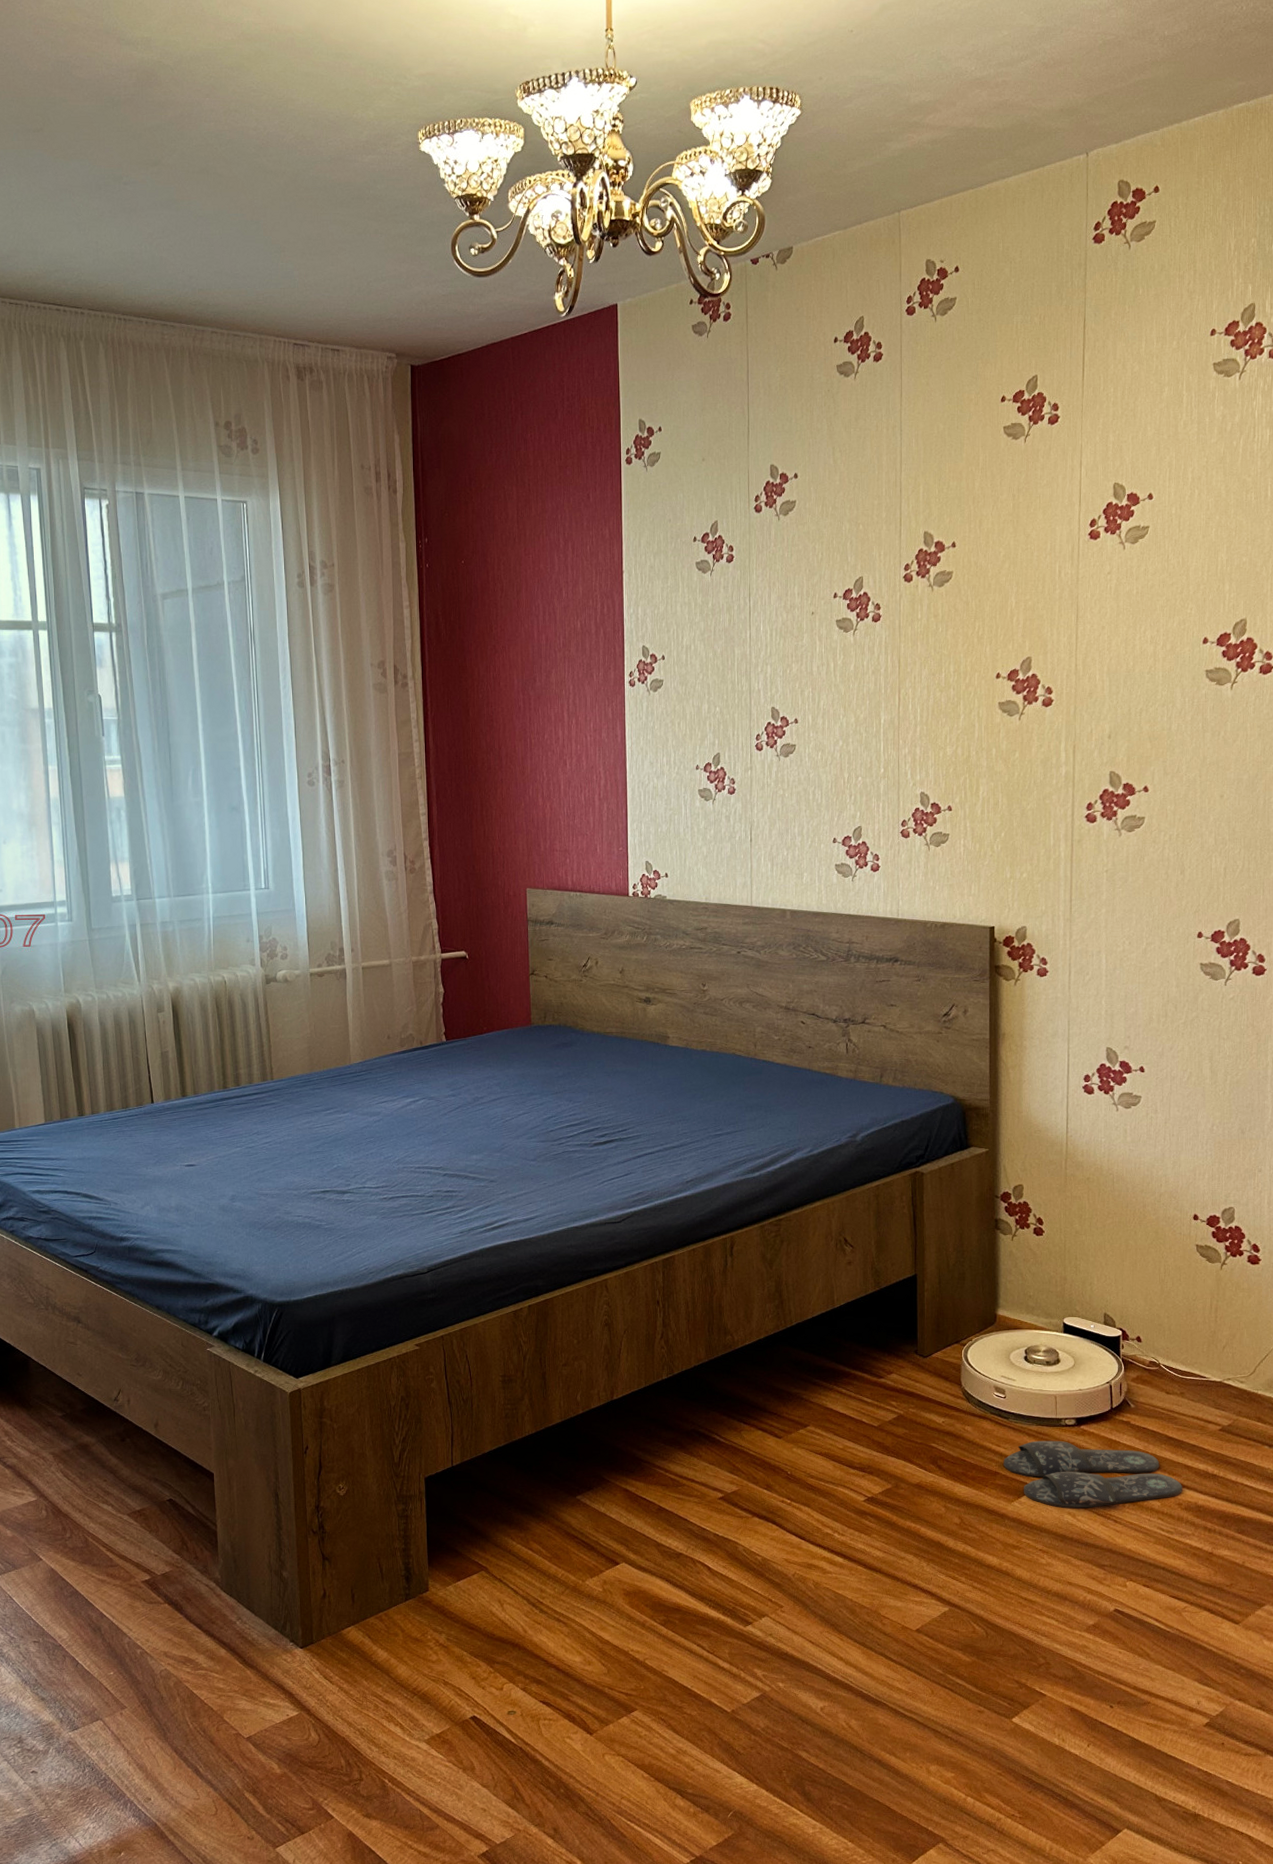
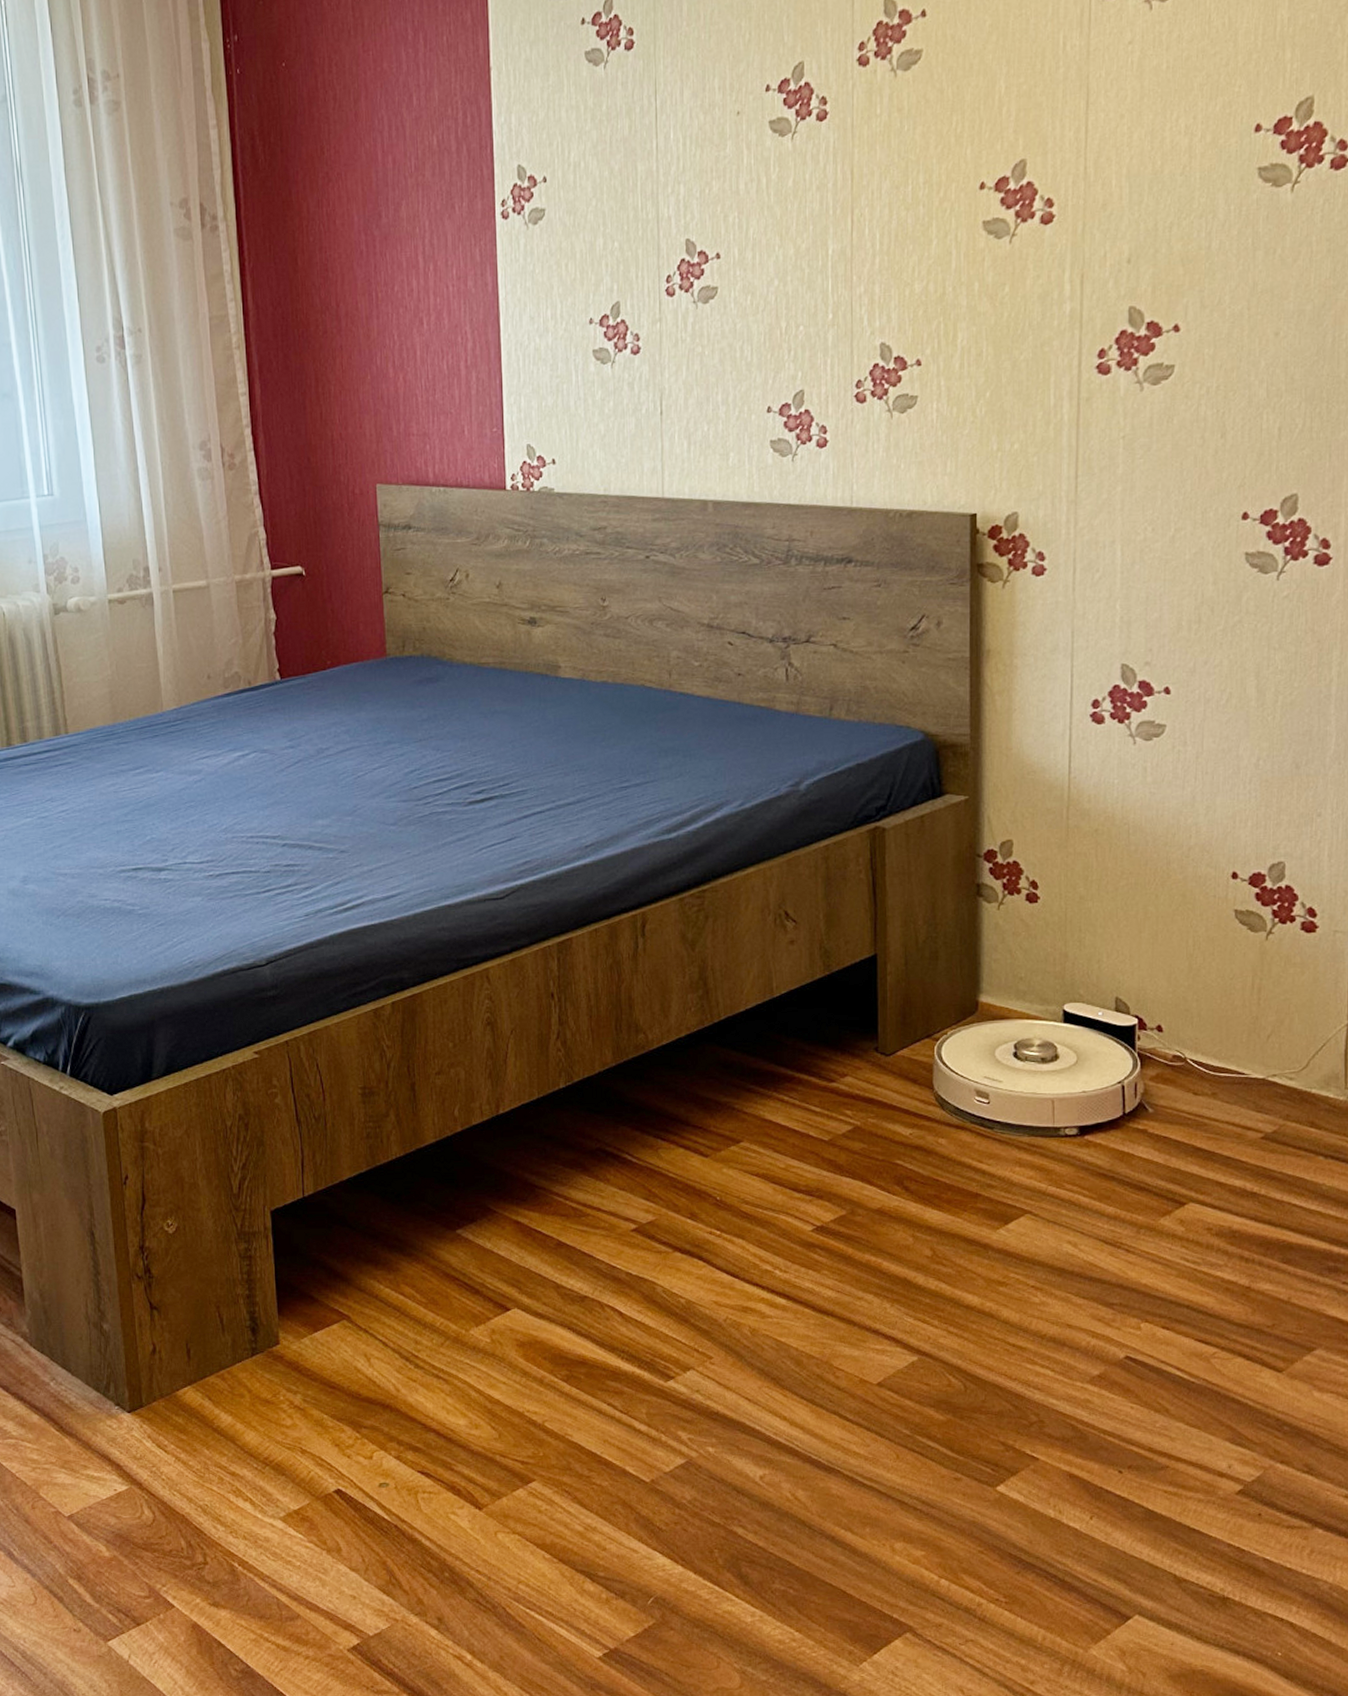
slippers: present [1003,1440,1182,1509] -> none [986,1154,1213,1236]

